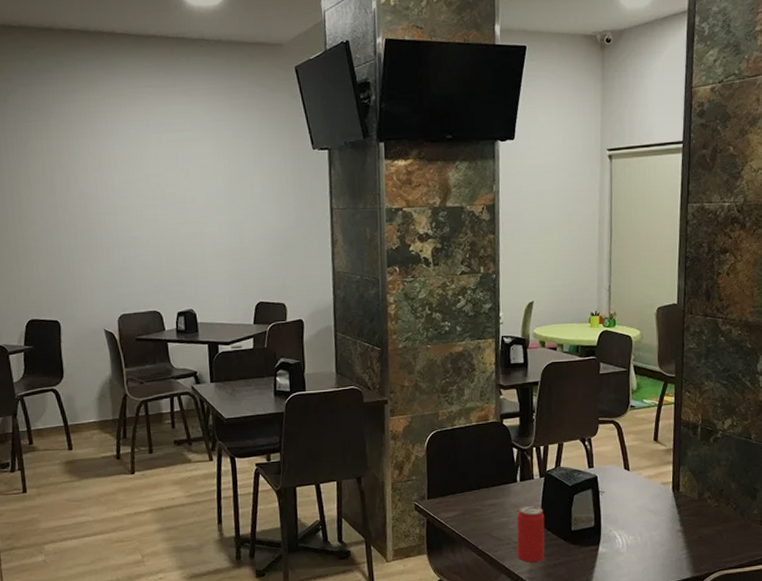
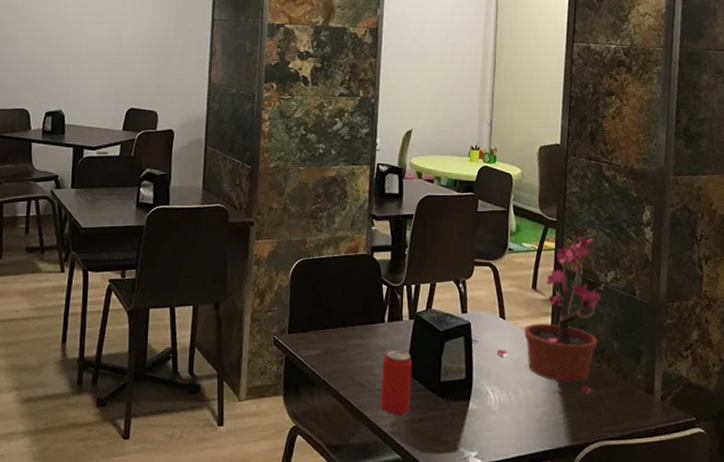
potted plant: none [622,389,719,531] -> present [496,236,601,394]

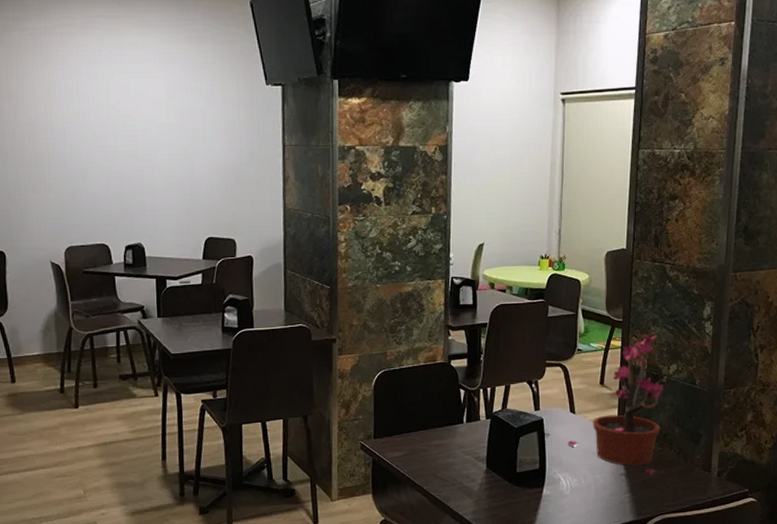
beverage can: present [380,349,412,414] -> none [461,446,490,504]

